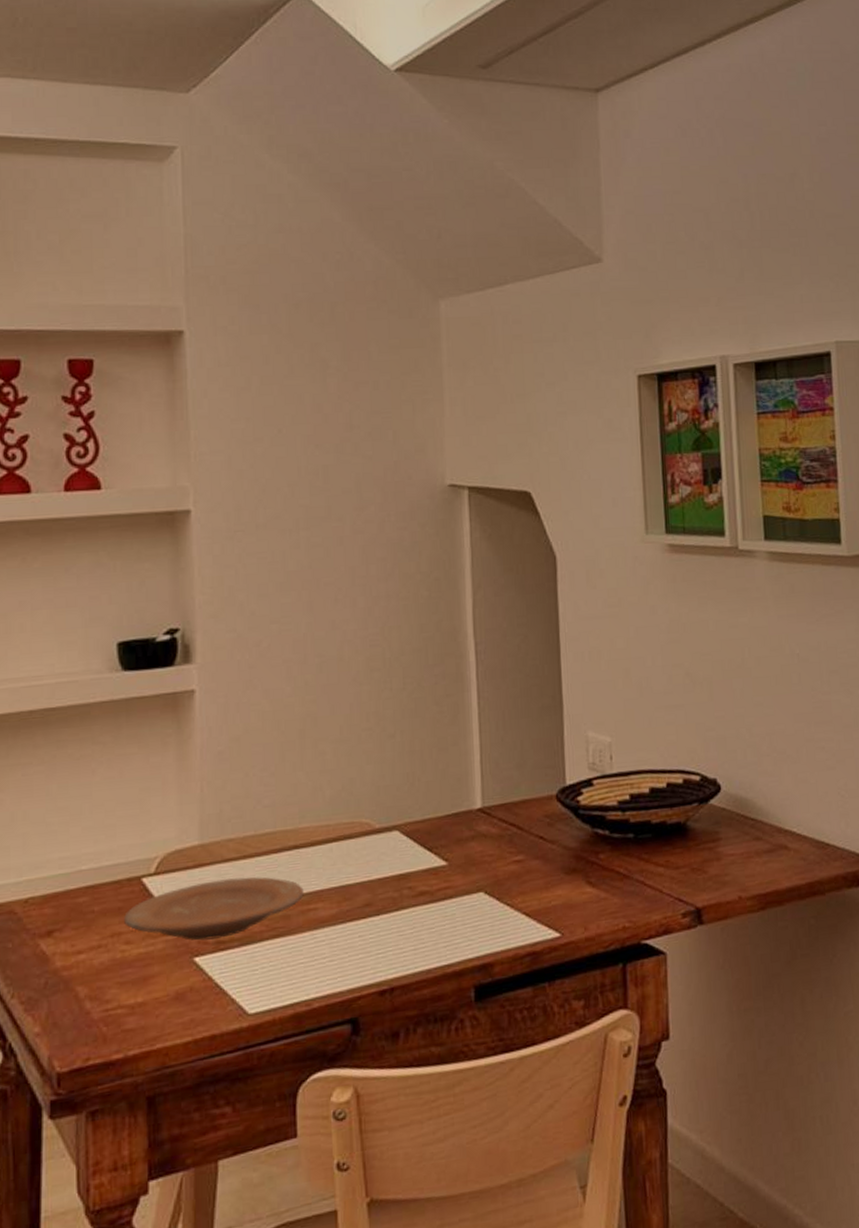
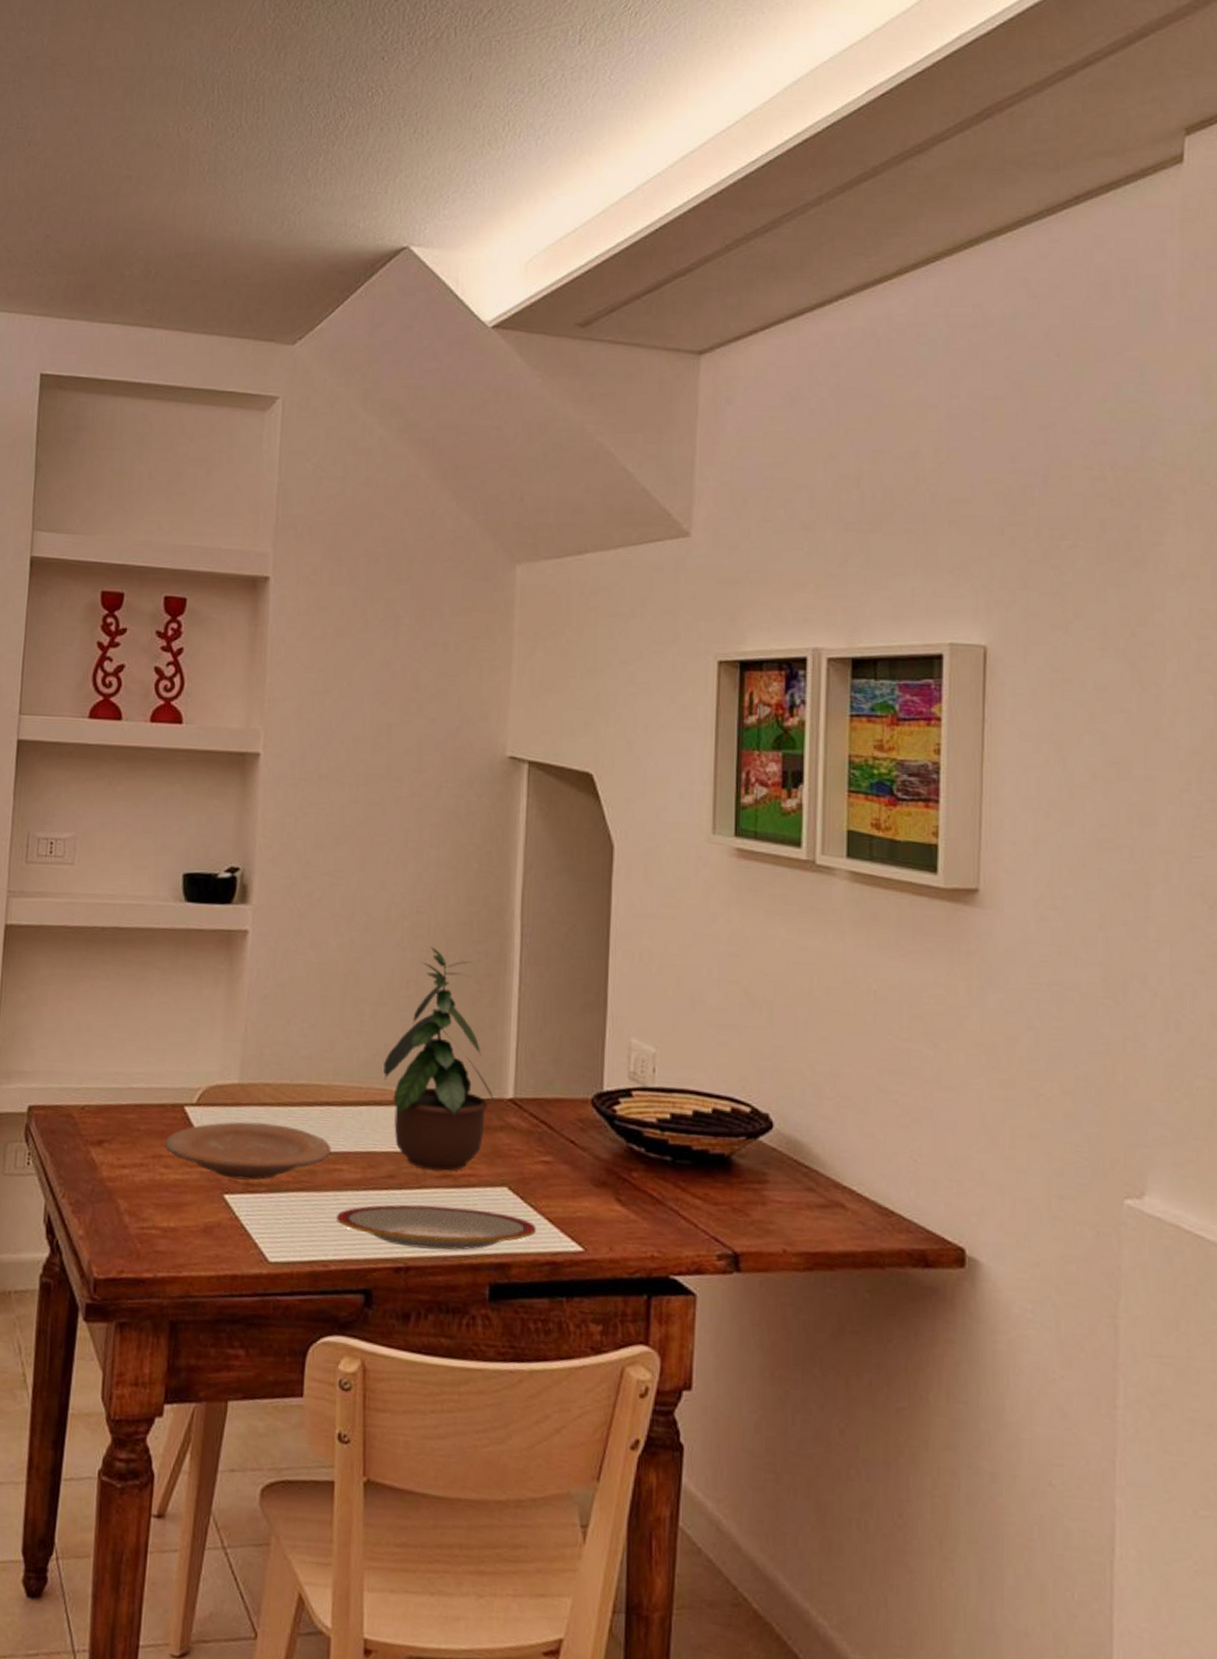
plate: none [314,917,514,969] -> present [335,1204,536,1250]
potted plant: none [350,677,466,891] -> present [383,947,497,1171]

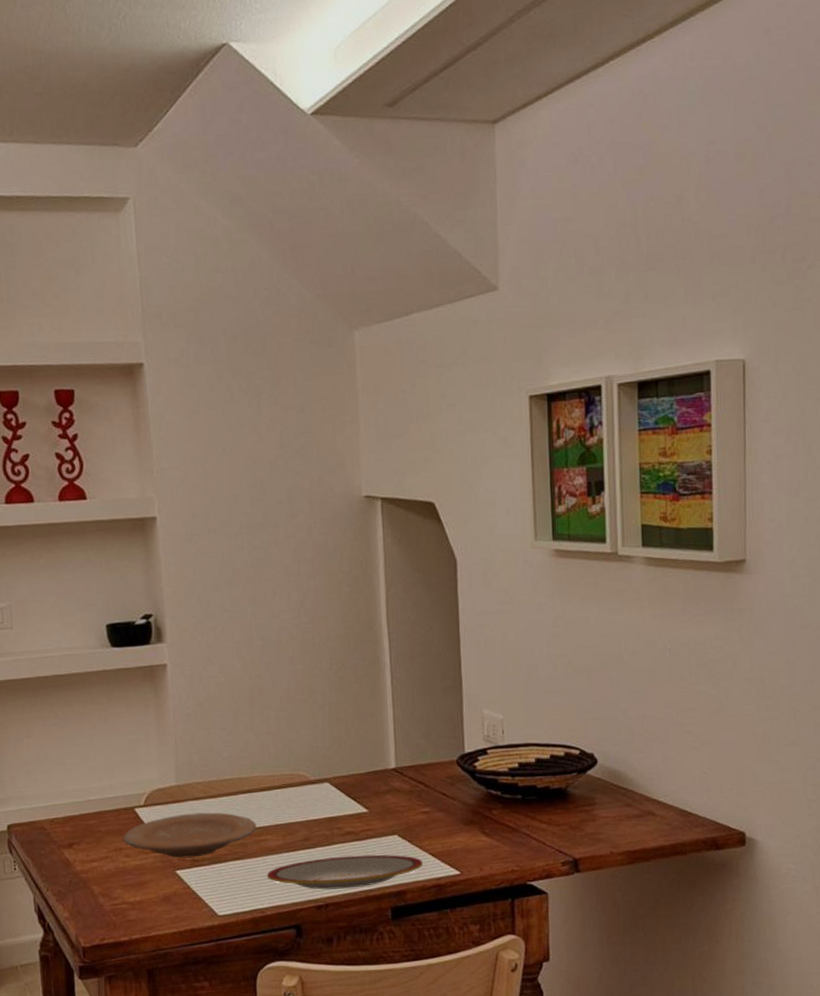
potted plant: present [383,947,497,1171] -> none [290,658,383,830]

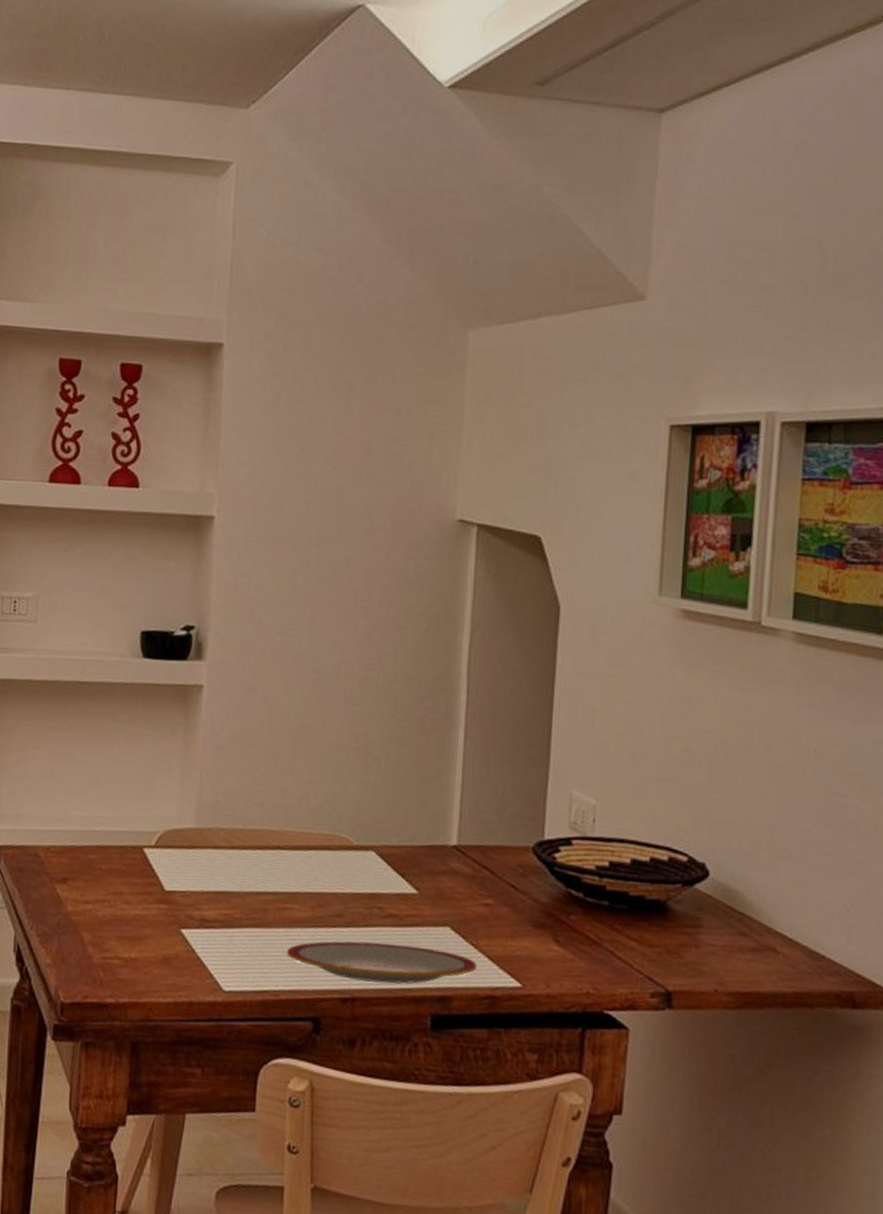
plate: present [123,812,257,858] -> none [126,863,282,917]

